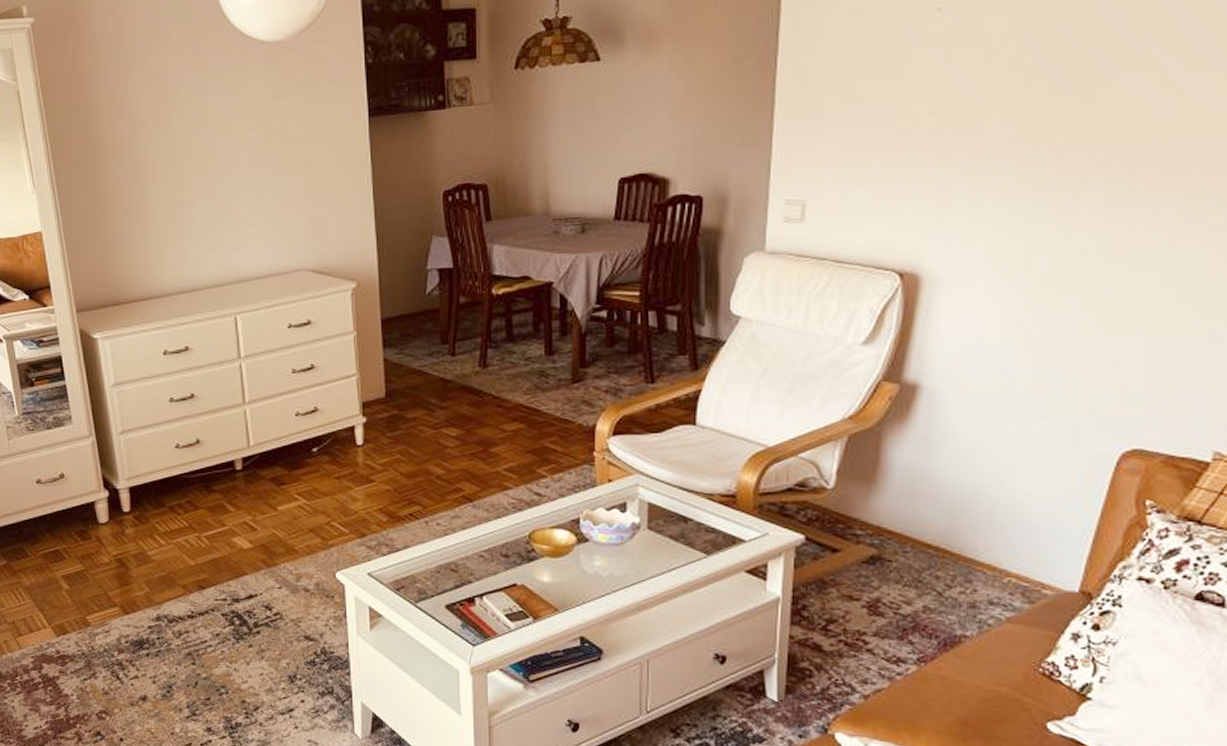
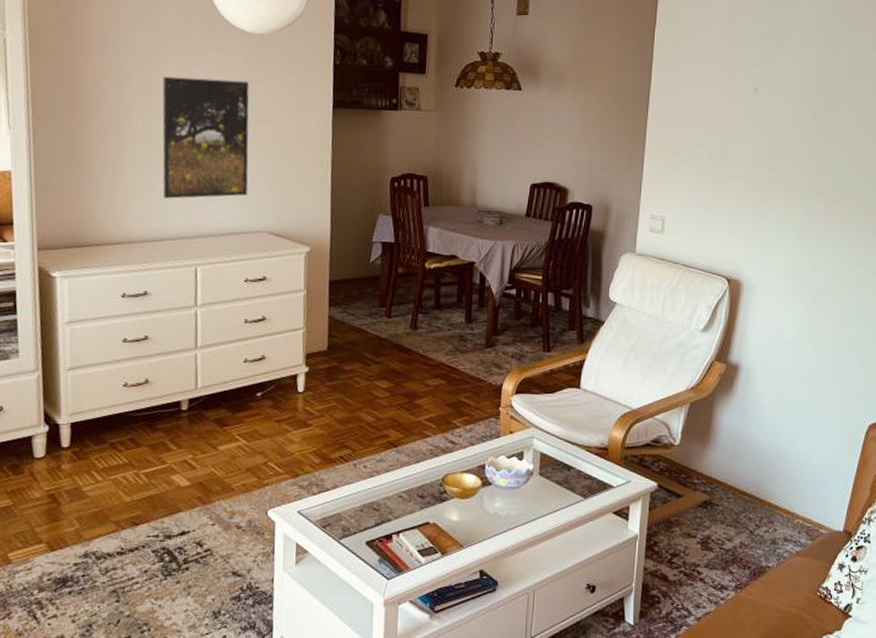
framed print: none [180,99,282,244] -> present [162,76,250,199]

